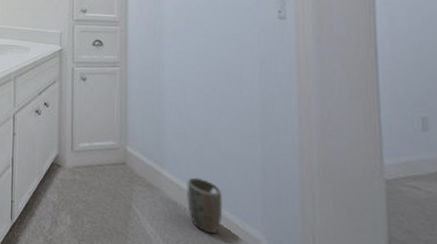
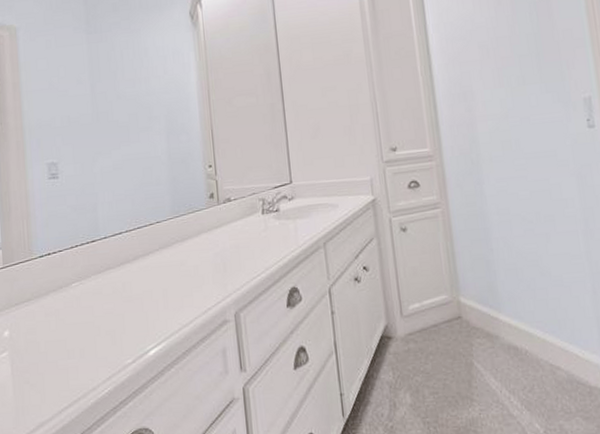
plant pot: present [187,177,223,234] -> none [524,313,563,372]

